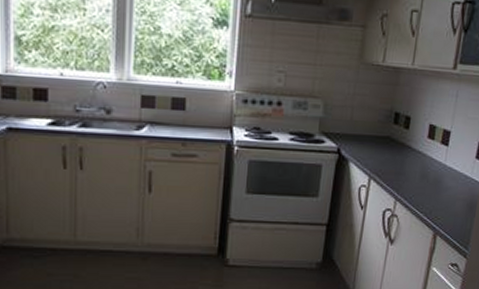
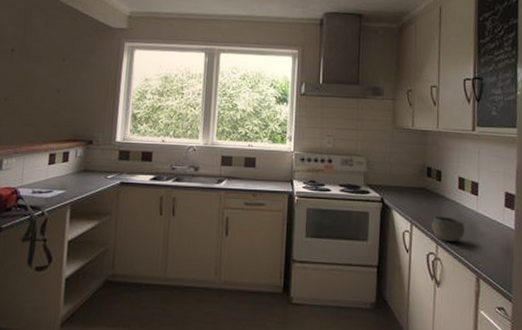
bowl: none [392,168,429,198] -> present [432,216,464,243]

